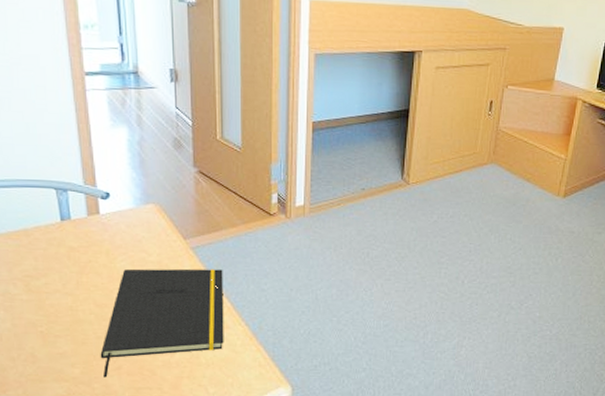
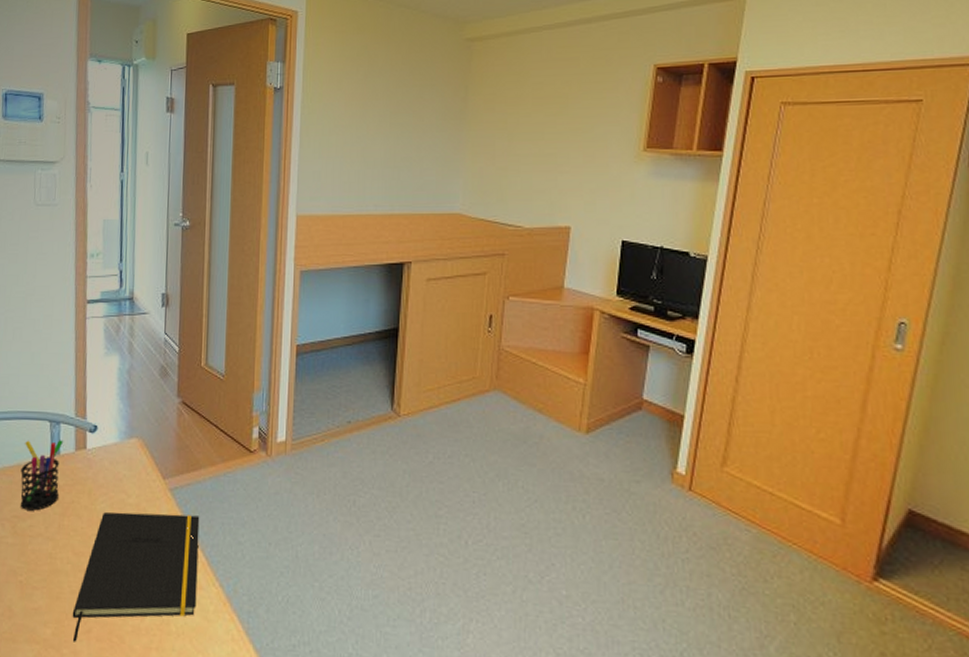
pen holder: none [28,206,75,270] -> present [20,440,64,511]

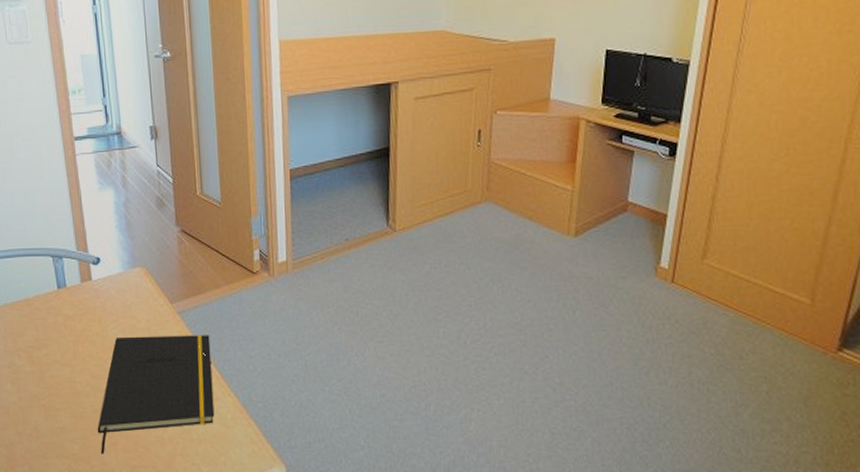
pen holder: present [20,440,64,511] -> none [29,274,71,340]

